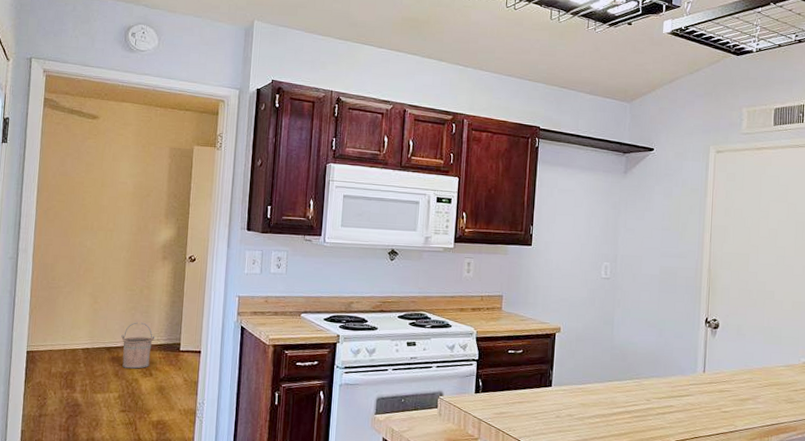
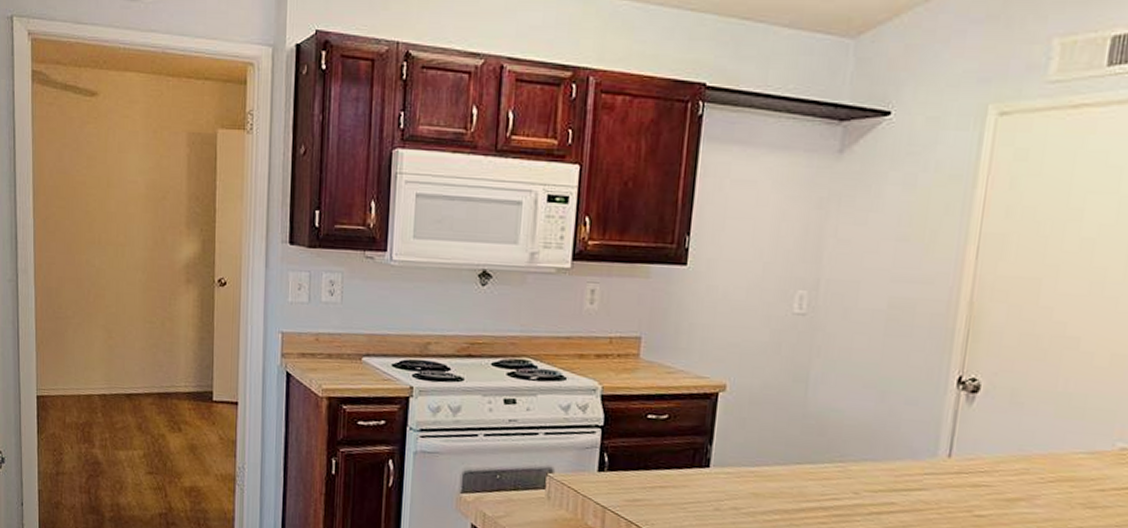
bucket: present [121,322,155,369] -> none [142,363,182,422]

